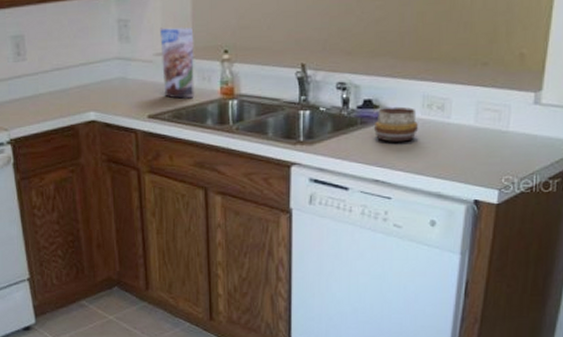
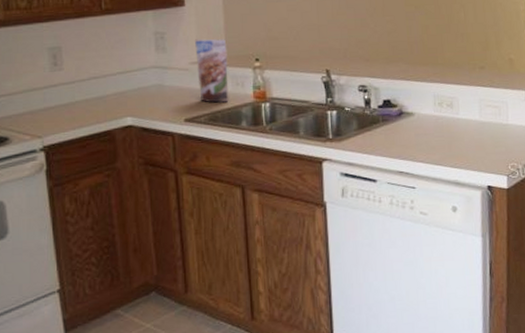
decorative bowl: present [373,106,419,142] -> none [394,105,434,137]

